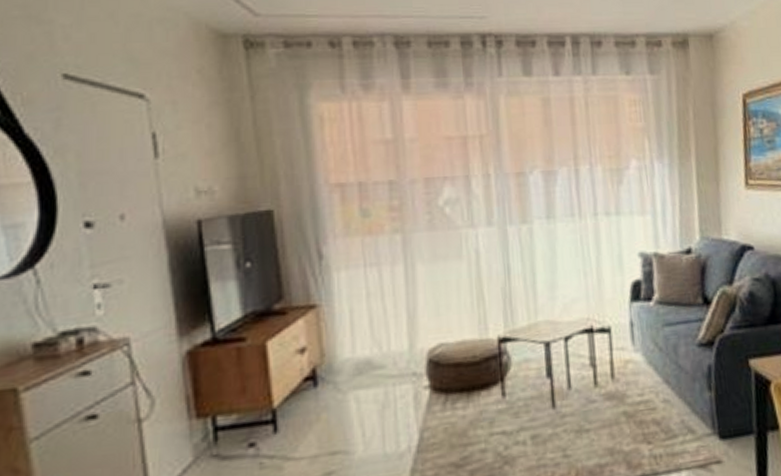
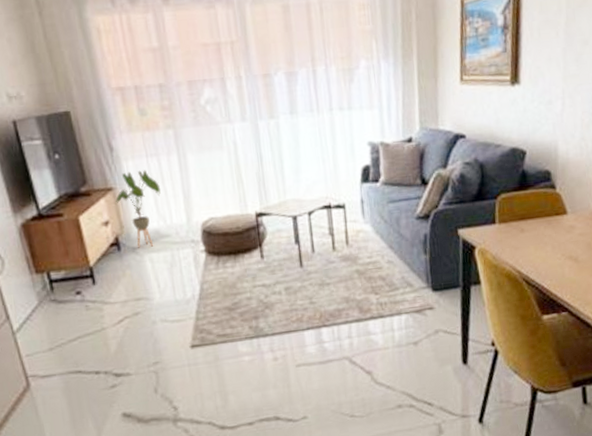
house plant: none [317,283,378,383] -> present [115,170,161,248]

